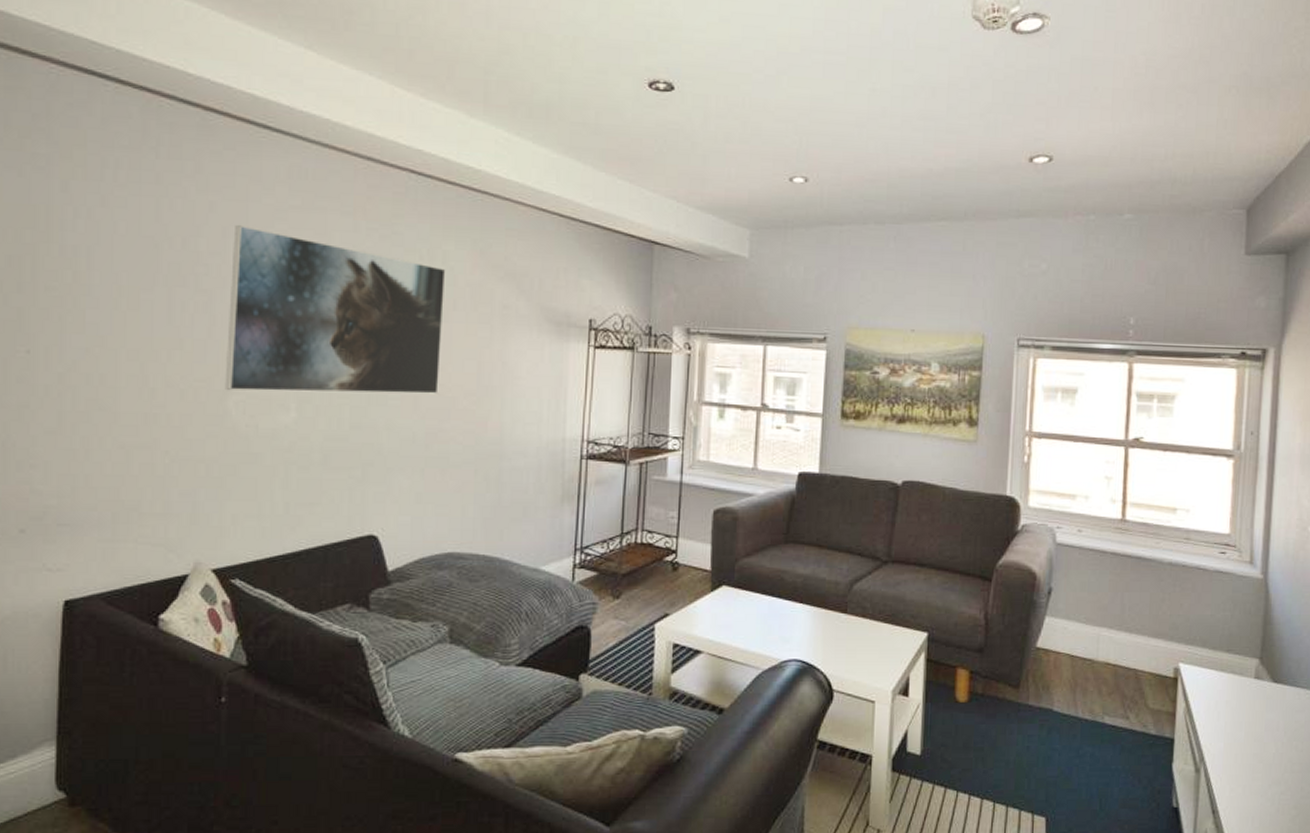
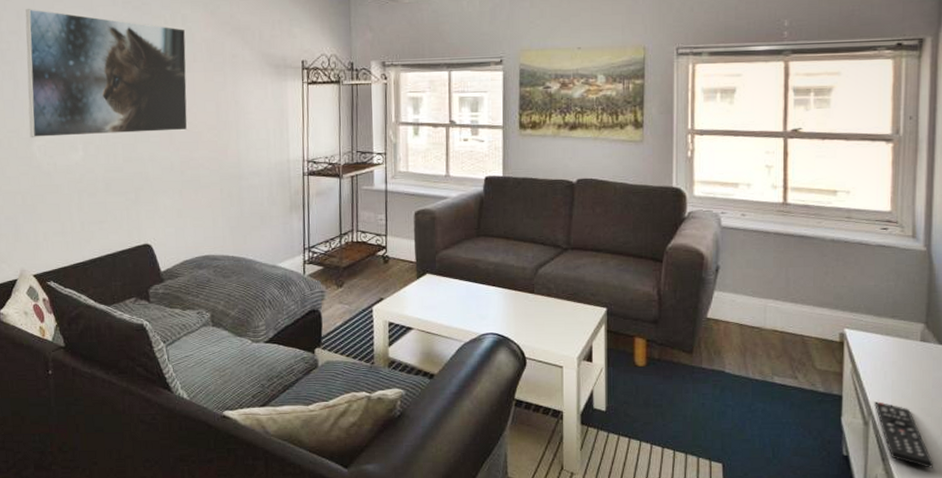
remote control: none [1207,746,1263,821] -> present [875,401,933,468]

